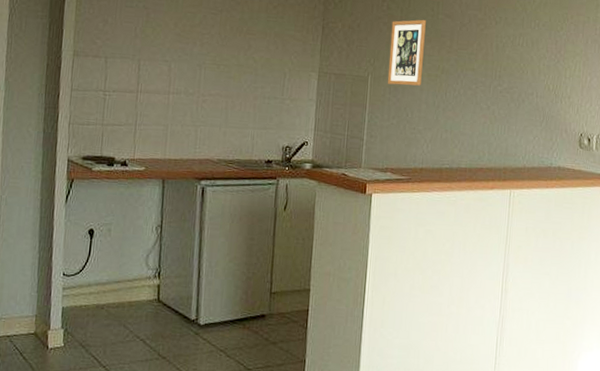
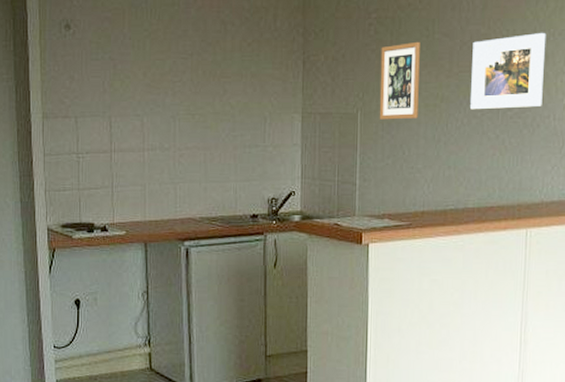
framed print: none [467,22,532,85] -> present [470,33,546,110]

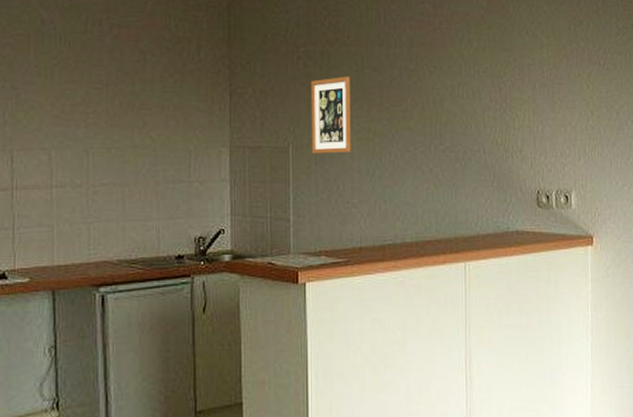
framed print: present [470,33,546,110] -> none [402,70,472,144]

